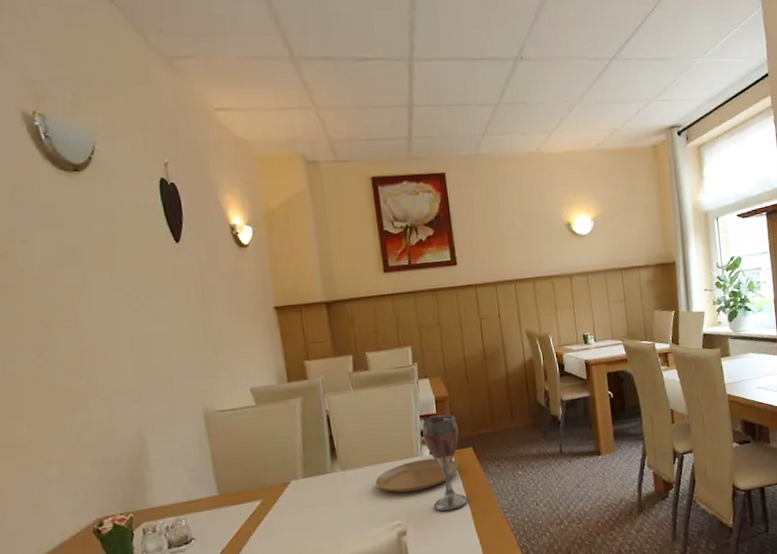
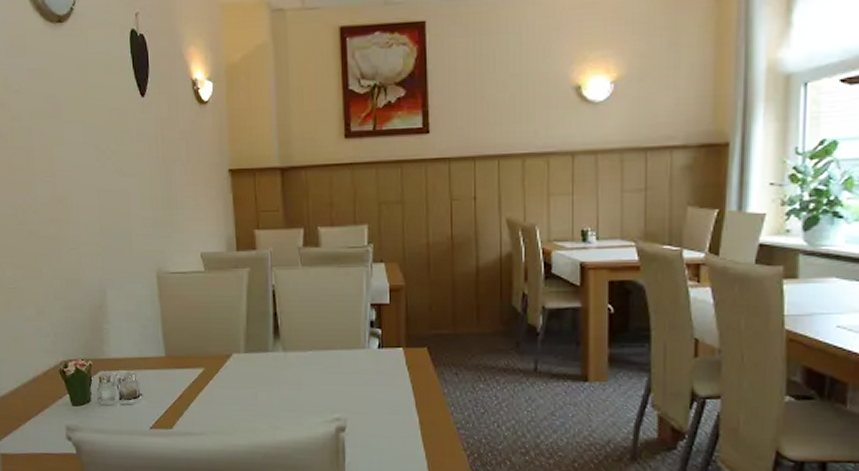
plate: present [375,458,459,493] -> none [317,353,410,386]
cup: present [422,414,468,511] -> none [372,305,417,414]

